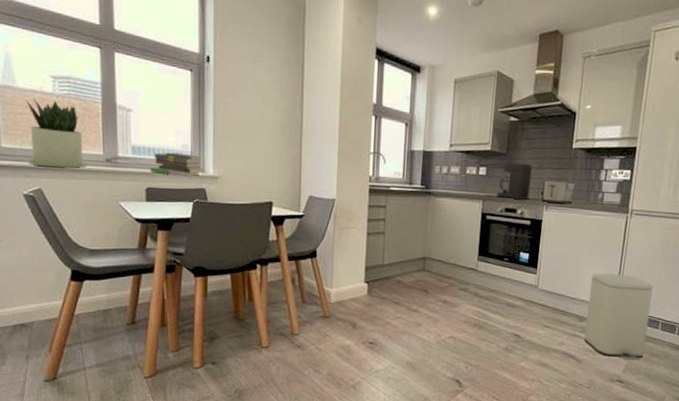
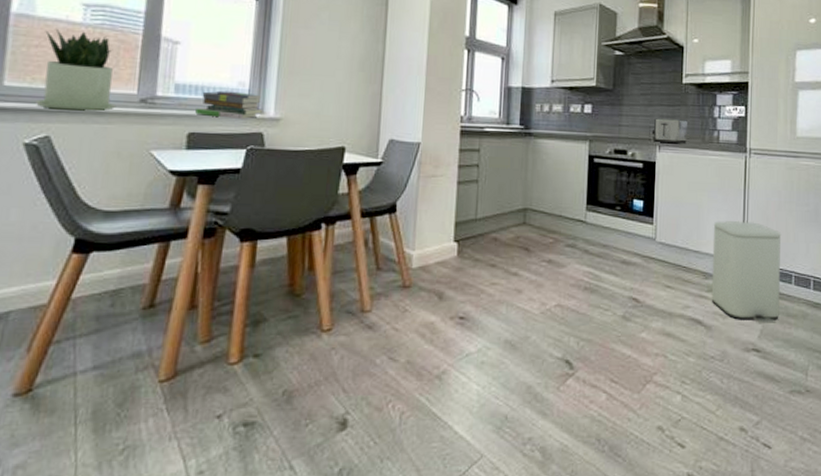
coffee maker: present [496,162,532,200] -> none [604,99,641,140]

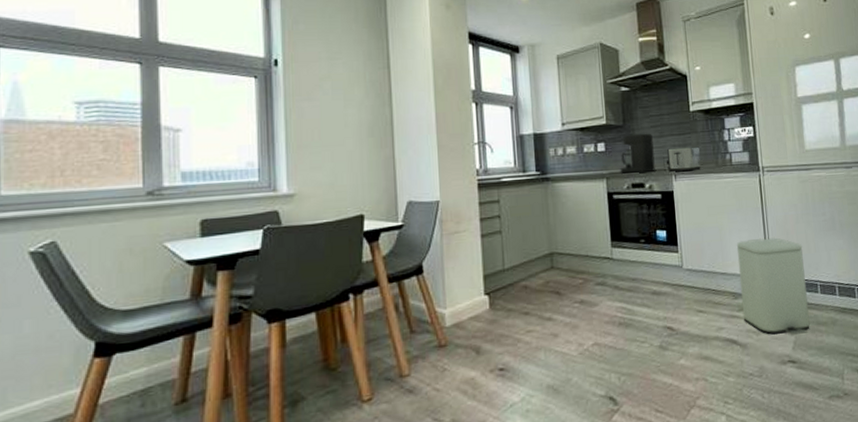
planter: present [34,29,117,112] -> none [35,130,123,214]
books: present [195,90,262,119] -> none [206,172,275,201]
coffee maker: none [604,99,641,140] -> present [620,133,655,174]

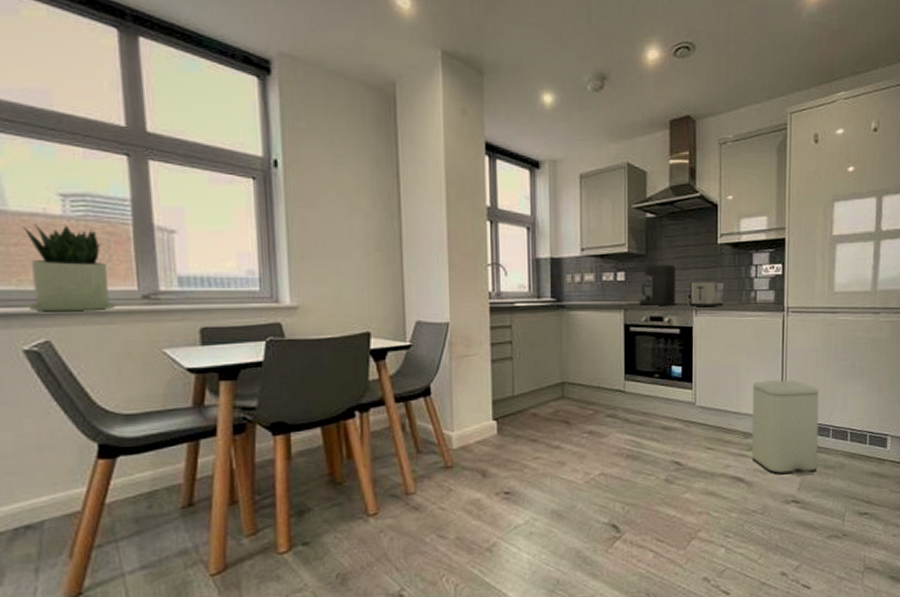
planter: none [35,130,123,214] -> present [22,224,117,312]

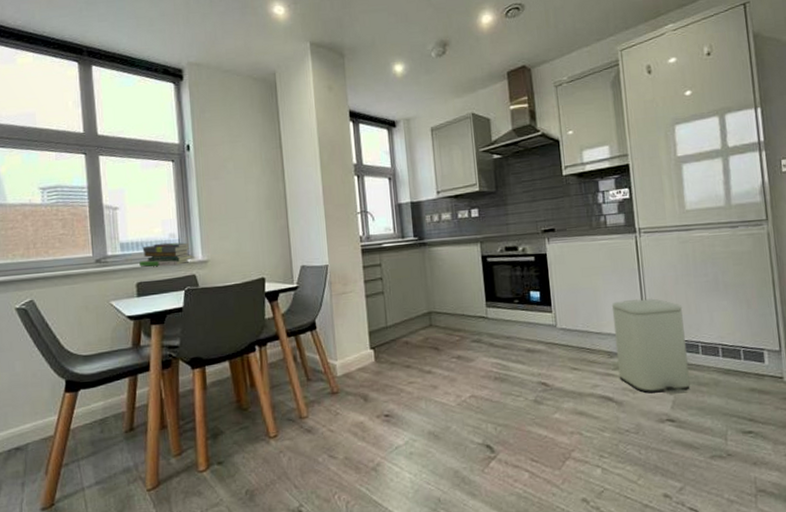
planter: present [22,224,117,312] -> none [16,210,78,278]
books: none [205,281,277,310] -> present [139,242,192,267]
coffee maker: present [639,264,676,307] -> none [493,198,528,238]
toaster: present [687,282,725,307] -> none [539,210,575,236]

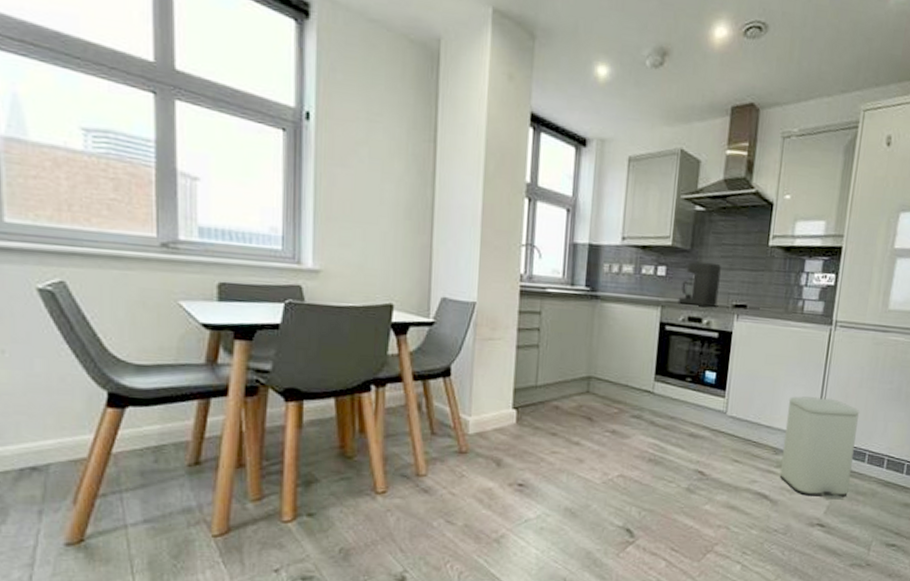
books: present [139,242,192,267] -> none [224,236,299,270]
coffee maker: none [493,198,528,238] -> present [677,261,721,308]

